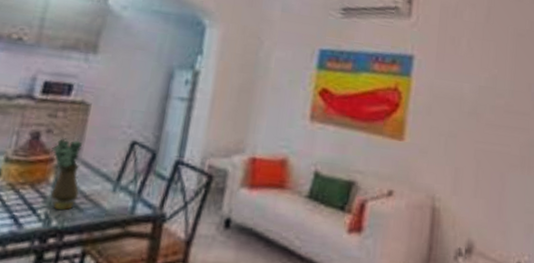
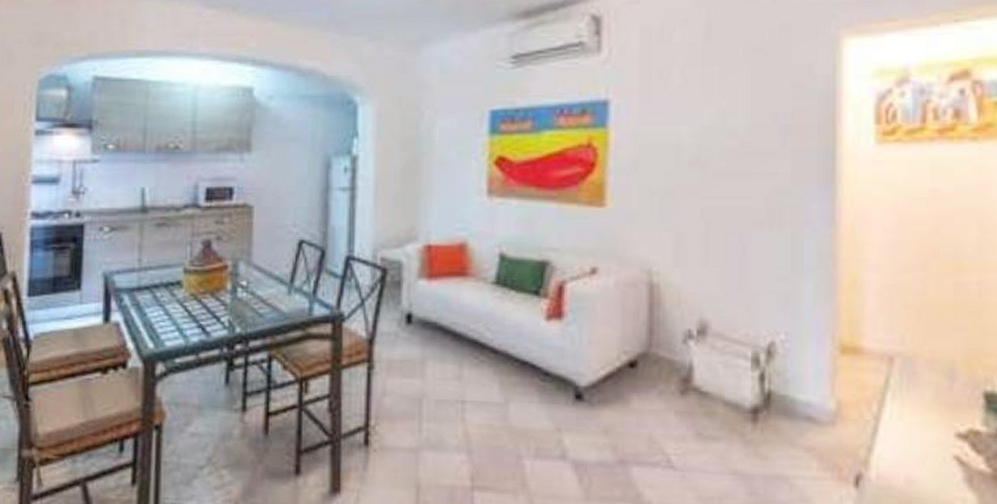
vase: present [50,135,82,210] -> none [224,241,256,316]

